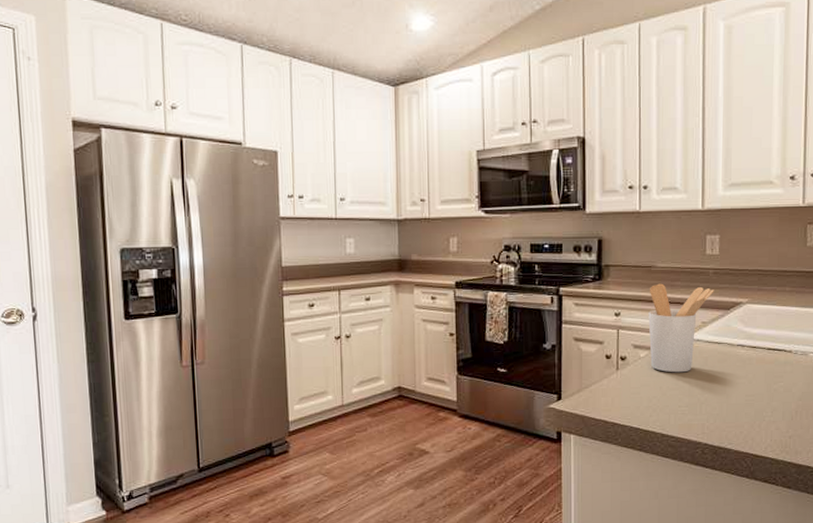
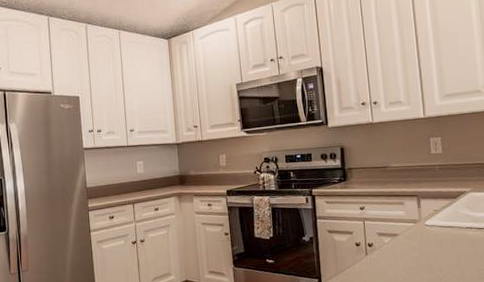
utensil holder: present [648,283,714,373] -> none [387,180,441,255]

